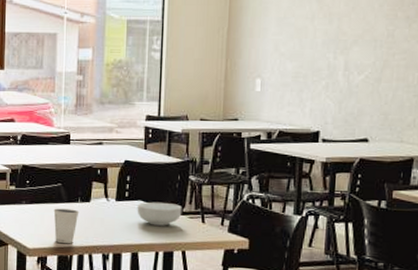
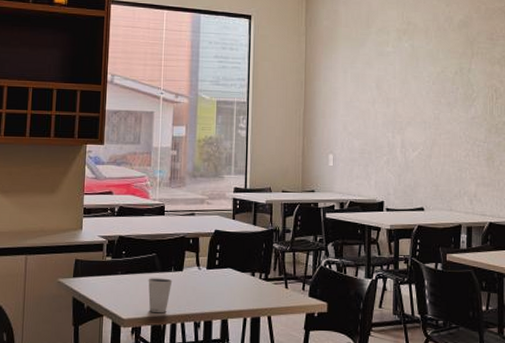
cereal bowl: present [137,202,182,226] -> none [226,269,268,292]

